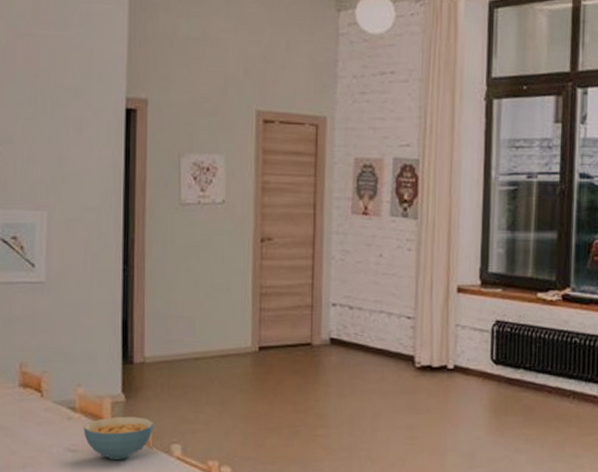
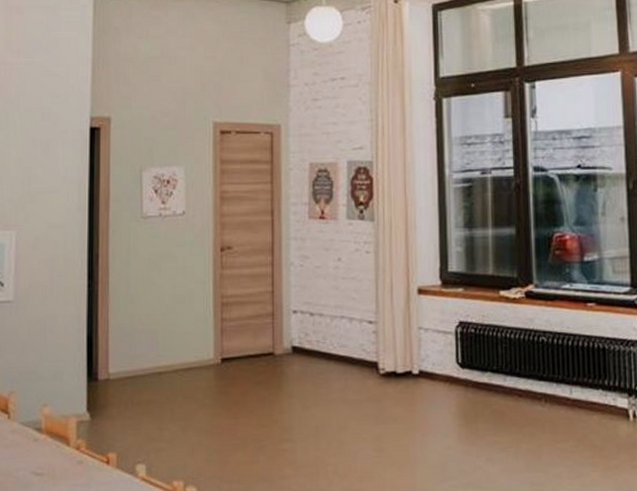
cereal bowl: present [83,416,154,460] -> none [49,436,119,483]

